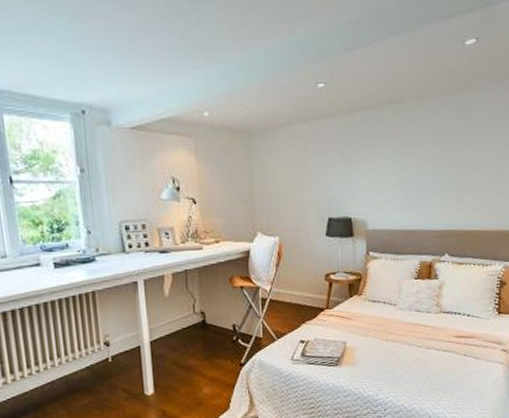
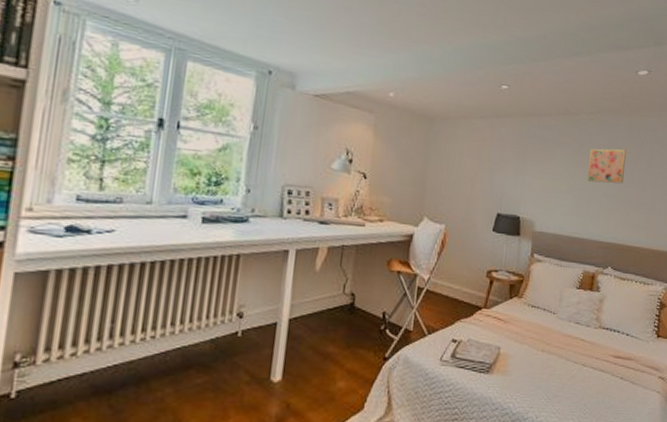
wall art: none [417,131,456,171] -> present [587,148,626,184]

